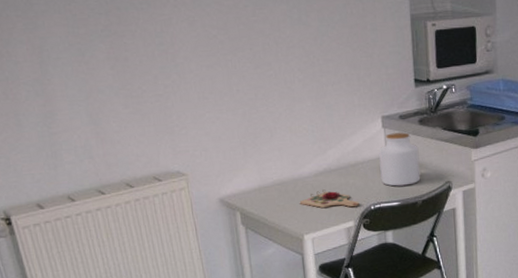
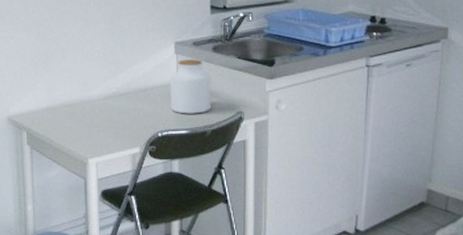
cutting board: present [299,189,359,208] -> none [86,113,147,133]

